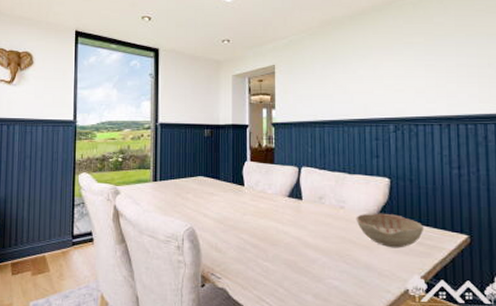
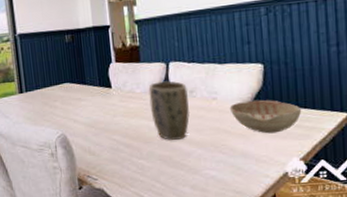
plant pot: none [280,185,318,245] -> present [148,81,190,140]

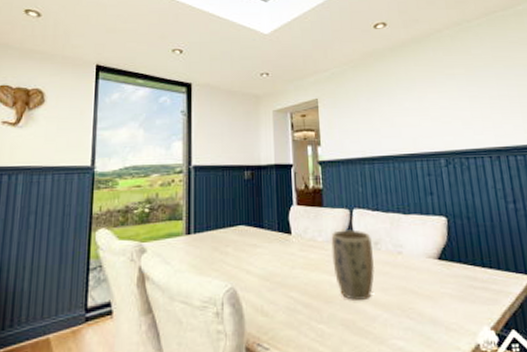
decorative bowl: present [229,99,302,134] -> none [415,256,488,297]

